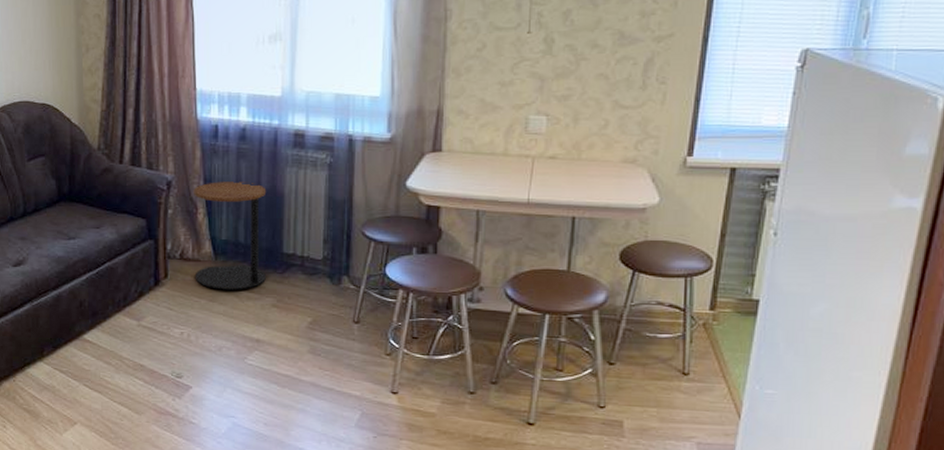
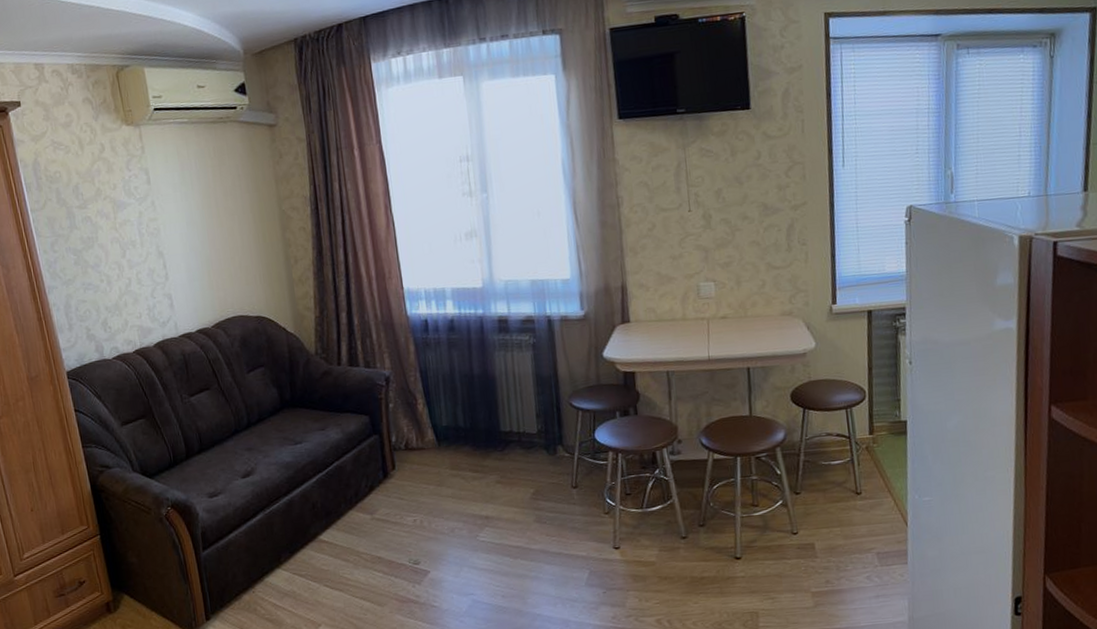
side table: present [193,182,267,290] -> none [411,369,488,474]

